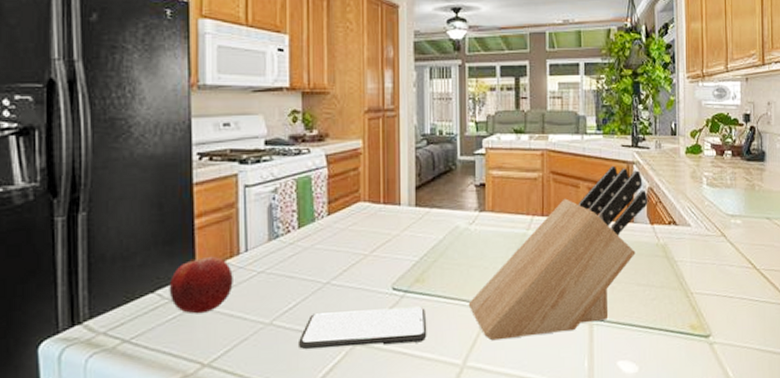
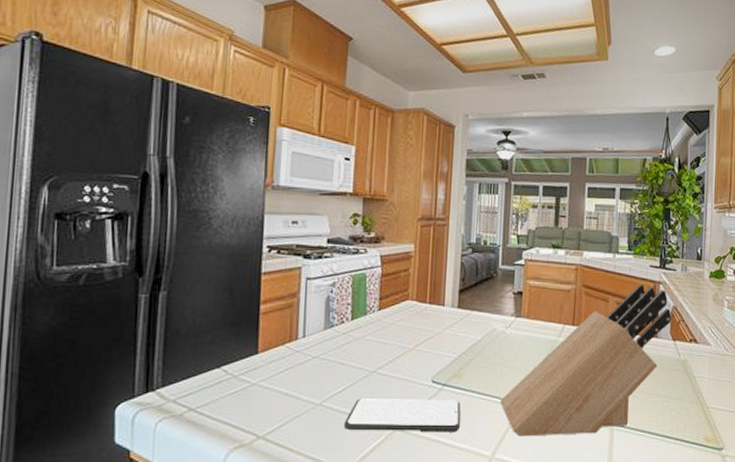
fruit: present [169,255,233,314] -> none [233,339,291,391]

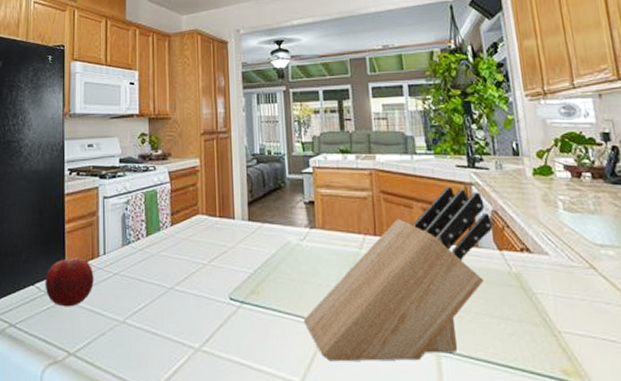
fruit: none [233,339,291,391] -> present [45,256,94,307]
smartphone: present [344,399,461,433] -> none [147,316,264,355]

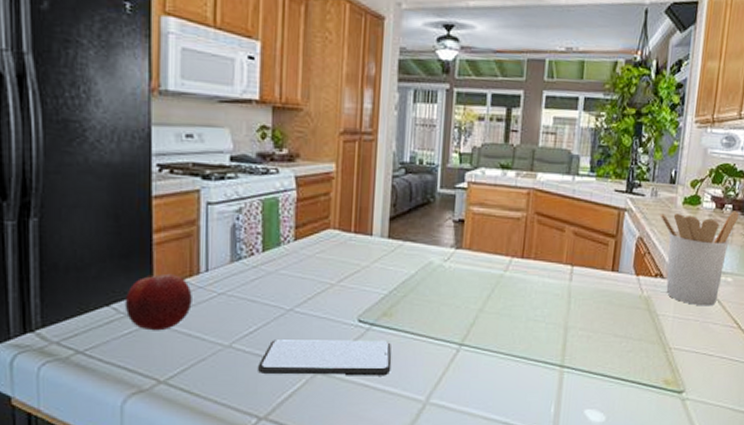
smartphone: none [147,316,264,355] -> present [258,340,392,376]
knife block: present [303,186,493,362] -> none [436,211,637,380]
utensil holder: none [510,179,602,283] -> present [659,211,739,306]

